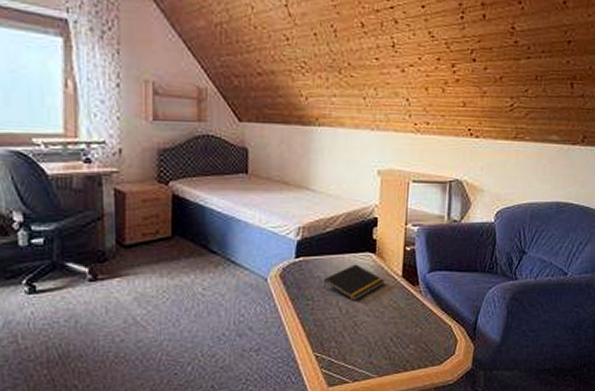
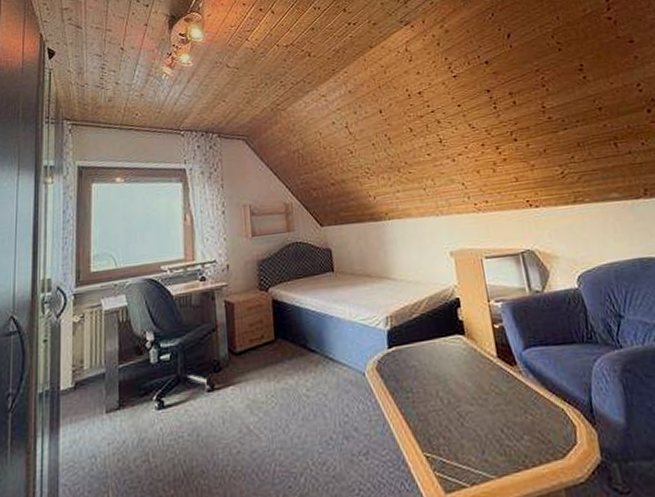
notepad: present [323,264,385,301] -> none [418,348,481,389]

